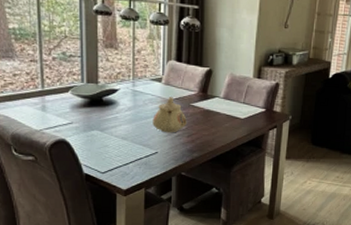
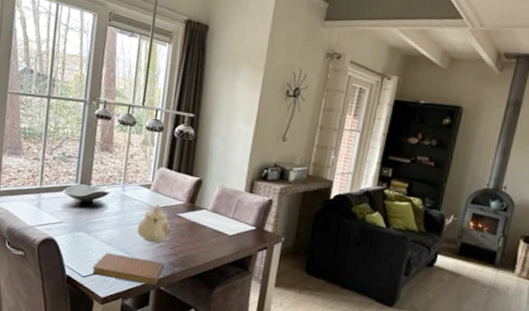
notebook: none [111,148,184,172] -> present [92,253,165,286]

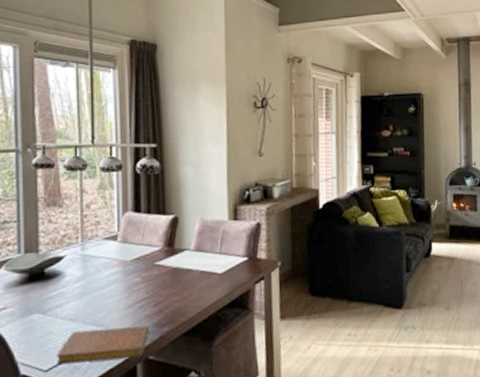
teapot: present [137,204,172,243] -> none [108,257,151,305]

